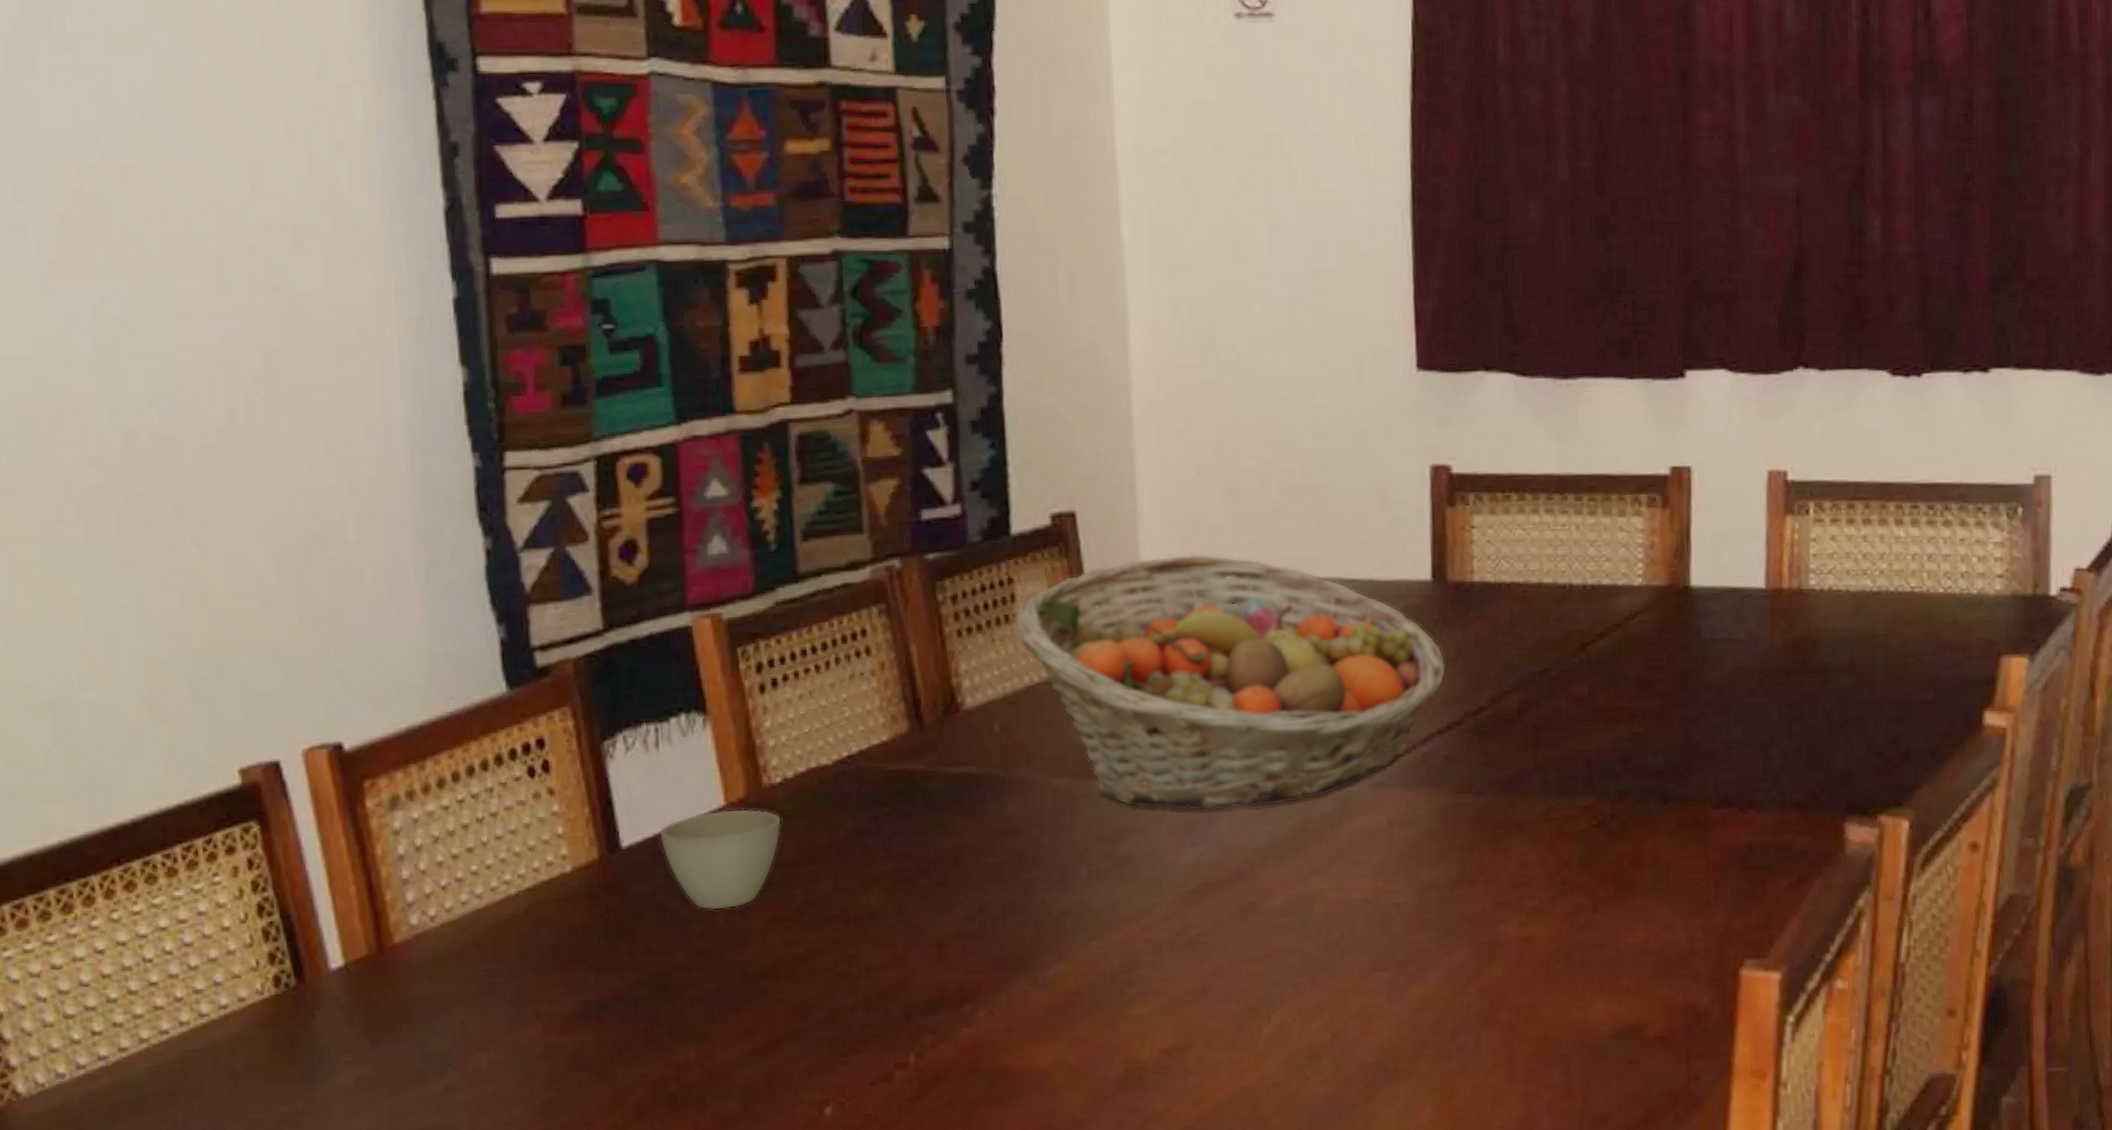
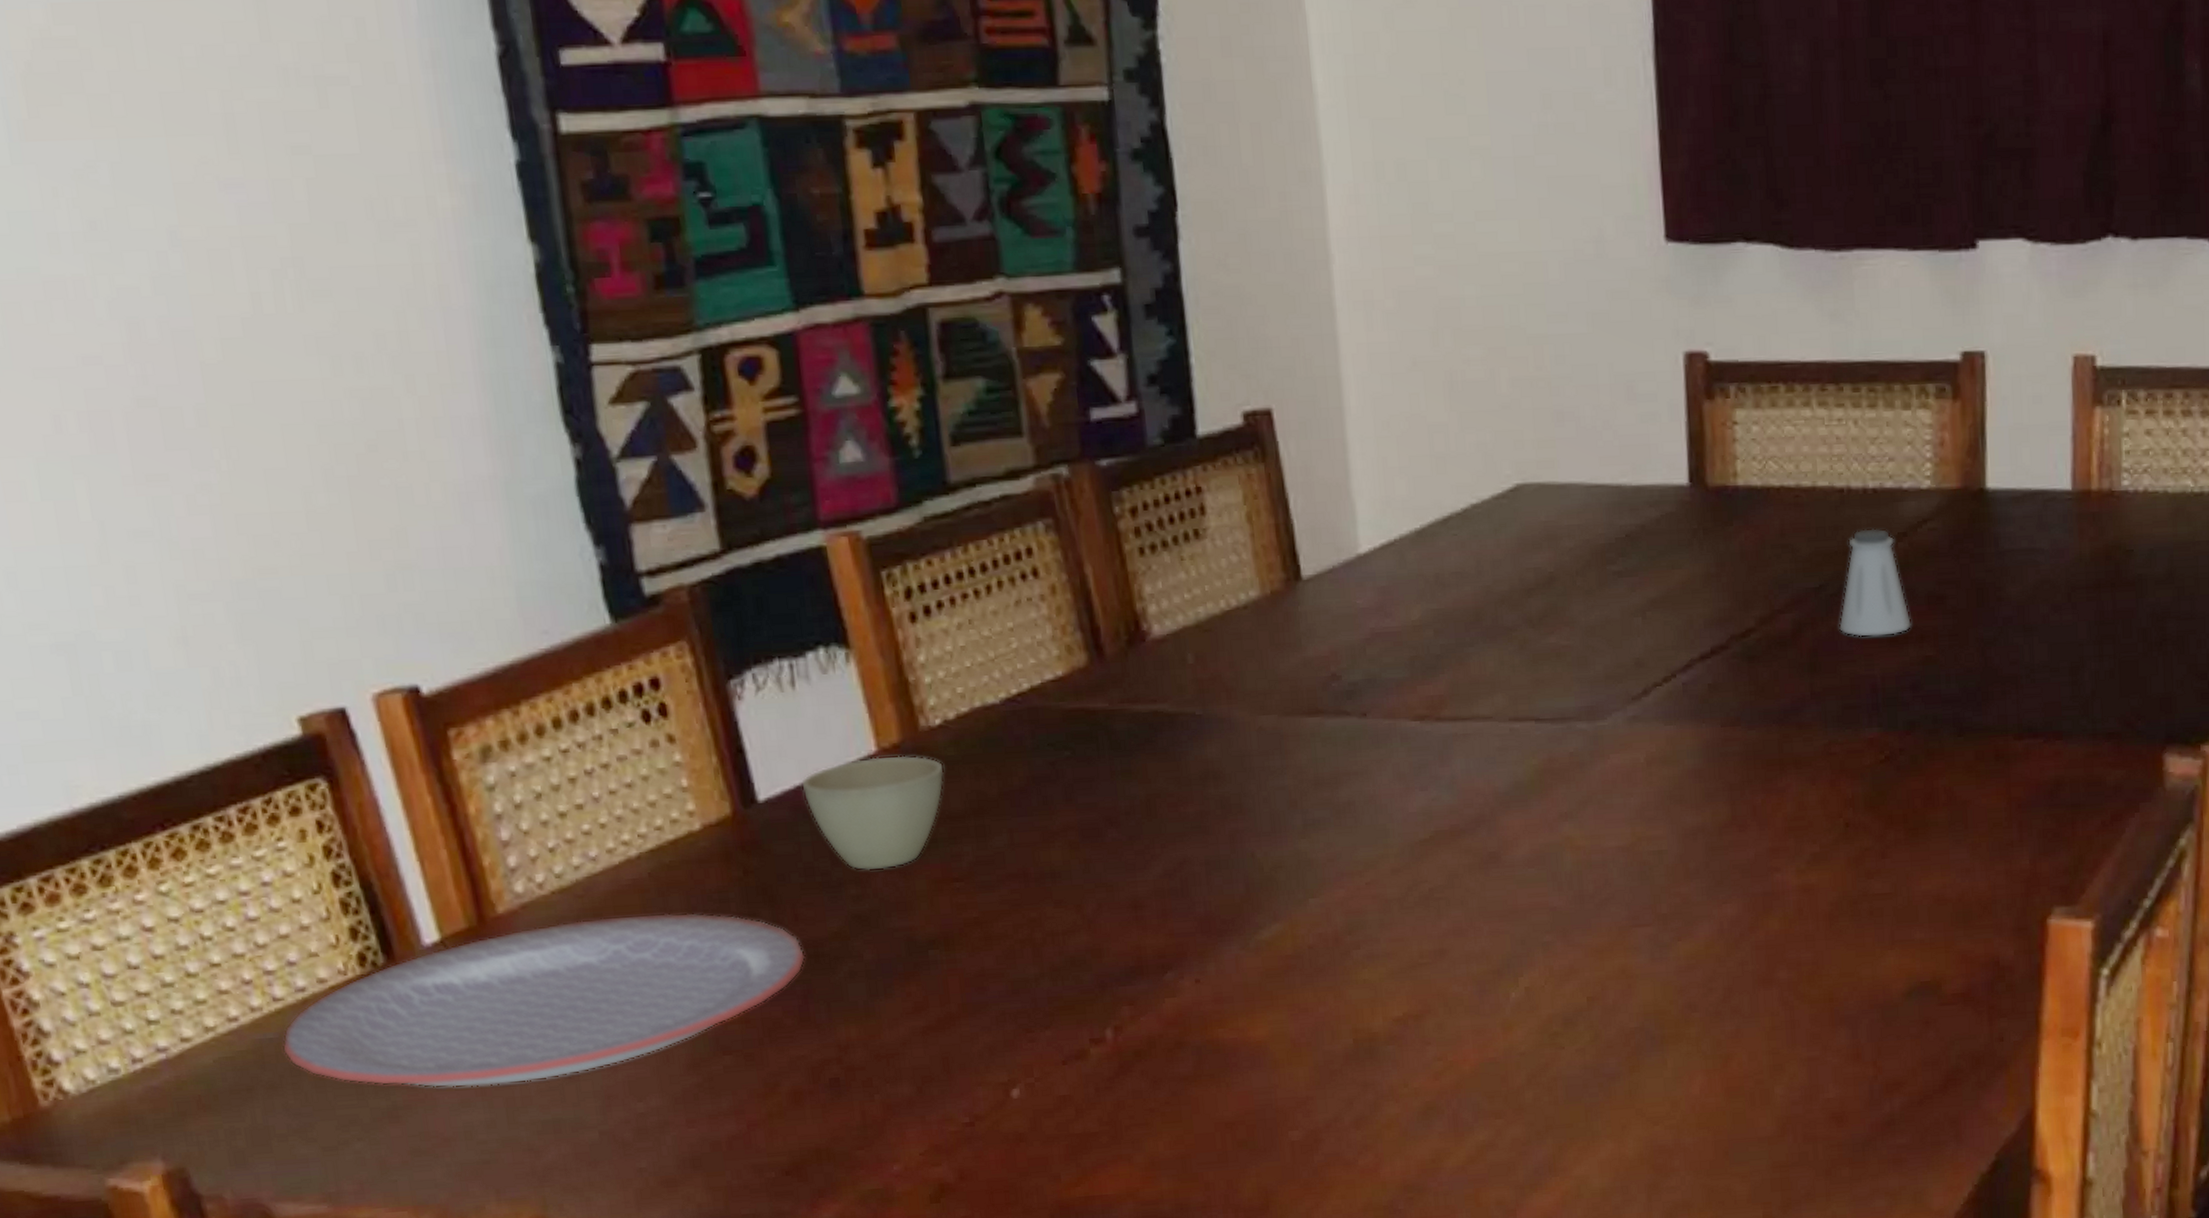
plate: none [204,944,654,1097] -> present [282,913,806,1088]
fruit basket: present [1015,553,1447,811] -> none [1205,456,1709,751]
saltshaker: none [1560,620,1624,716] -> present [1839,528,1912,638]

